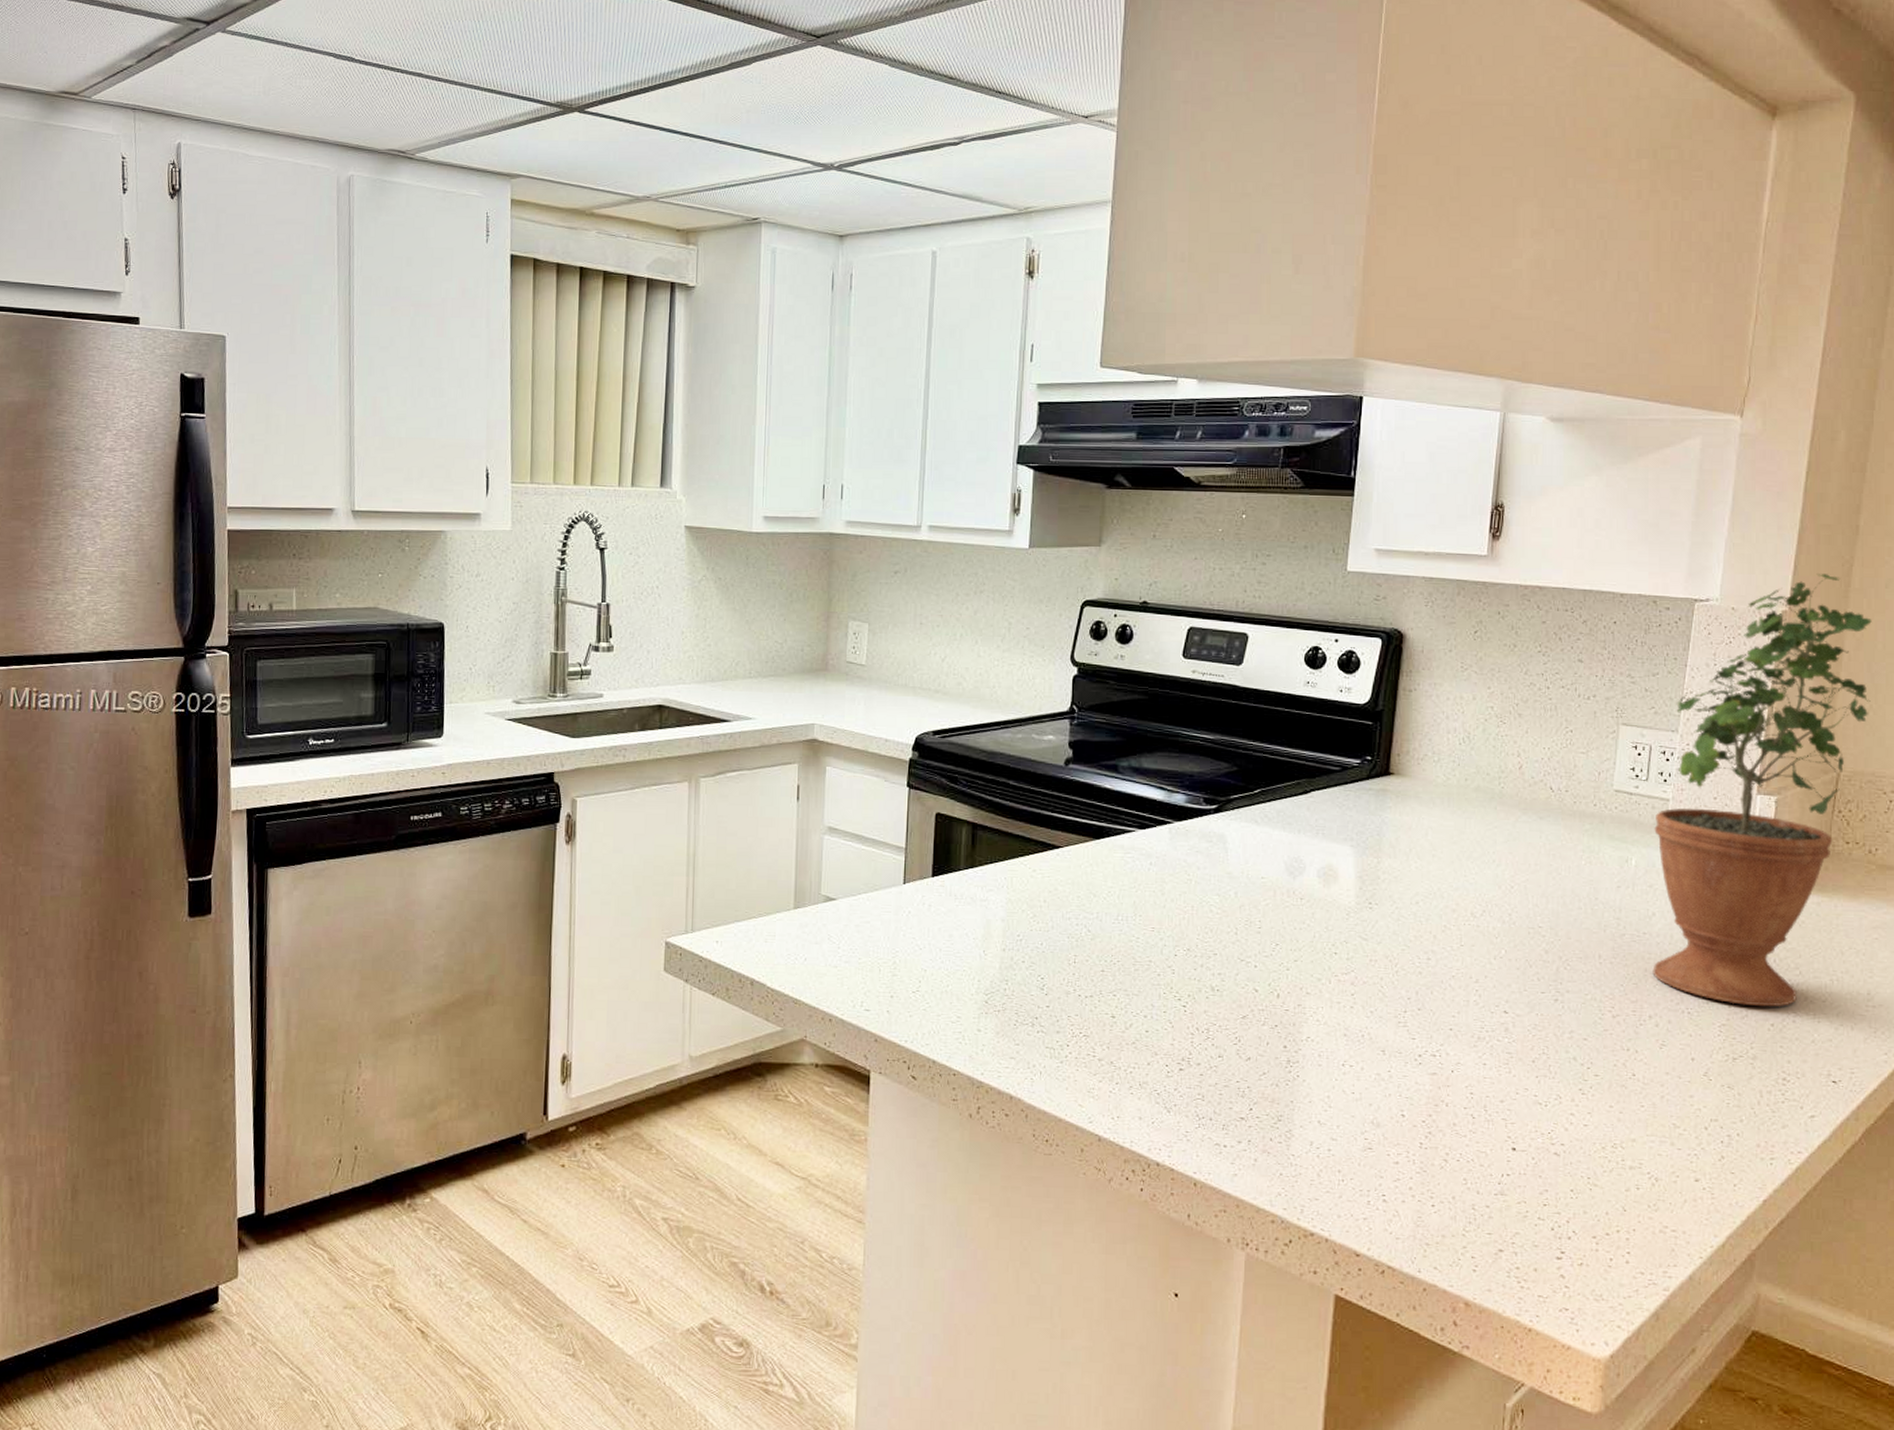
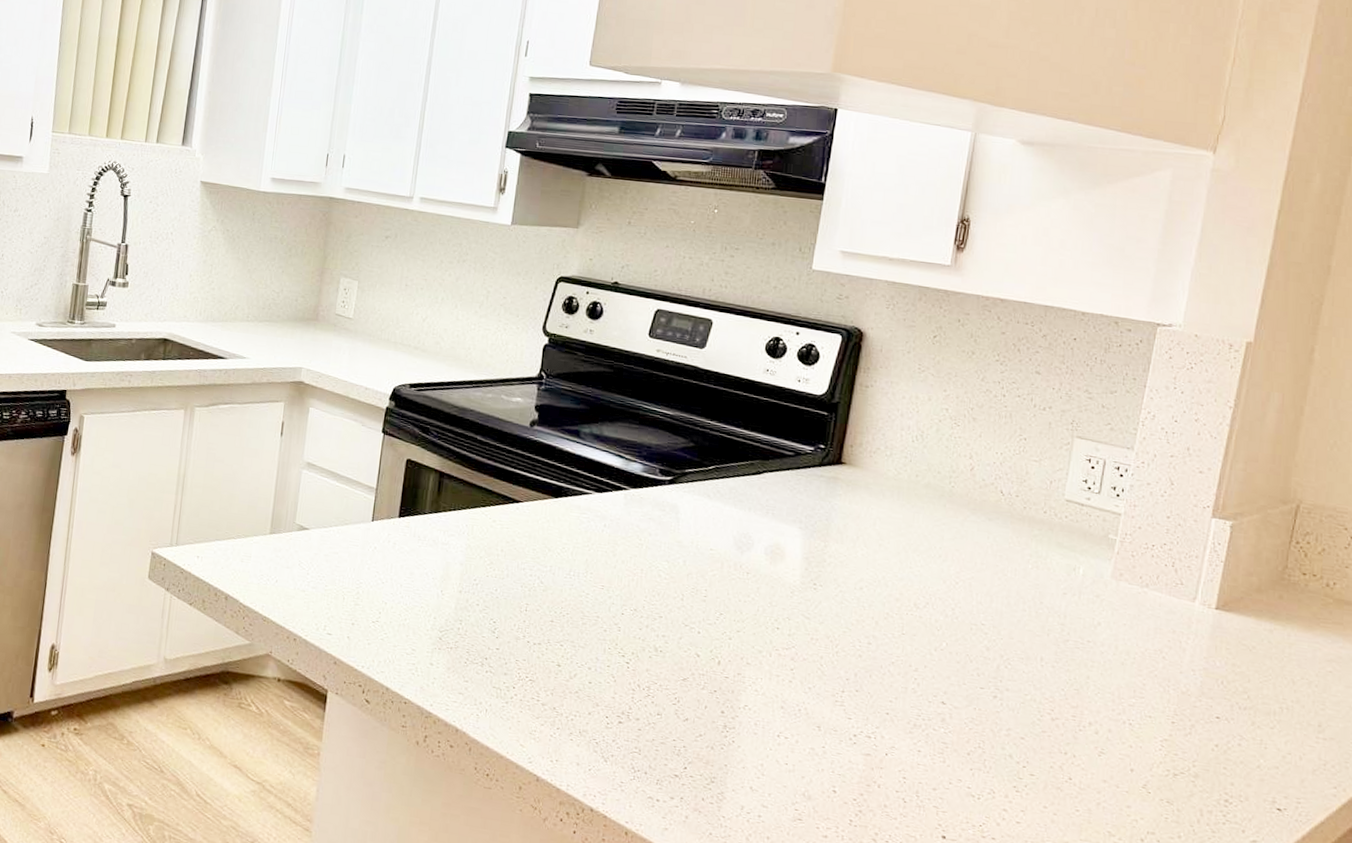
potted plant: present [1652,574,1872,1008] -> none [1095,309,1340,729]

